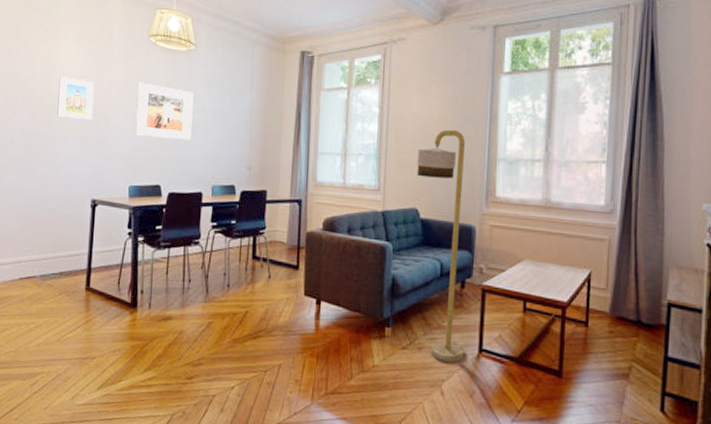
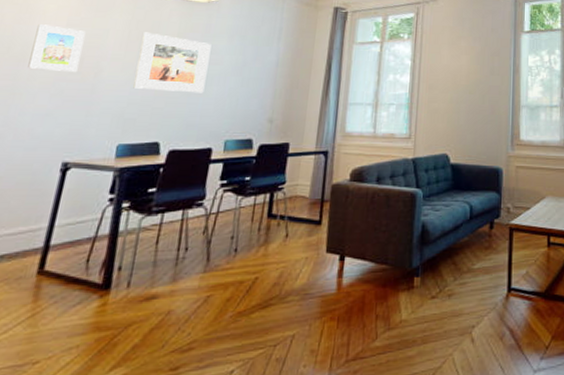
floor lamp: present [417,129,466,362] -> none [447,80,495,306]

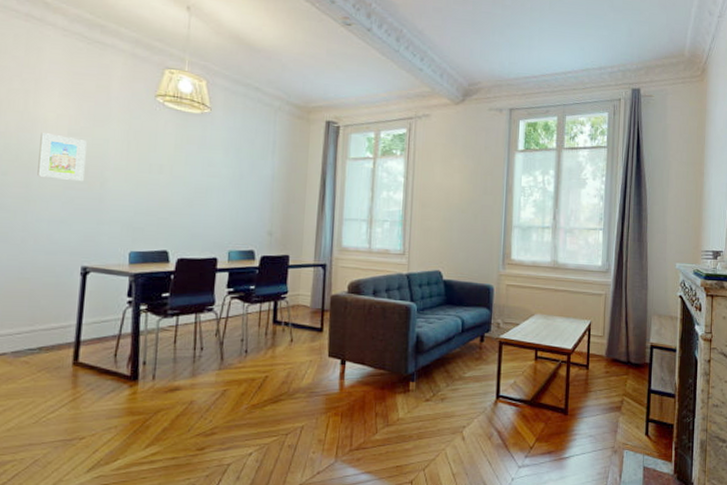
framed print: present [133,32,212,93] -> none [138,143,208,205]

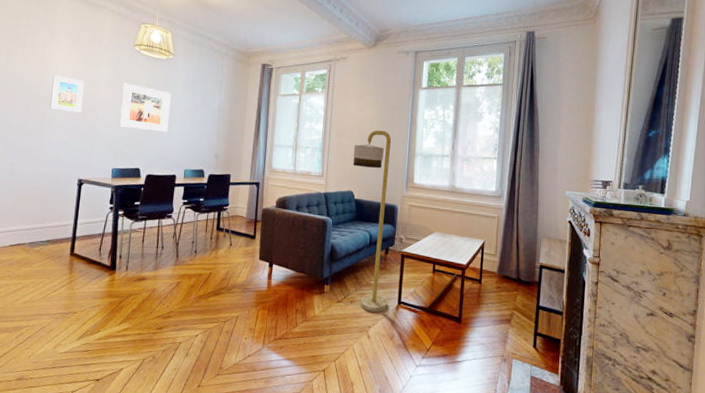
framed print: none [138,143,208,205] -> present [119,82,171,132]
floor lamp: none [440,199,485,409] -> present [353,130,392,312]

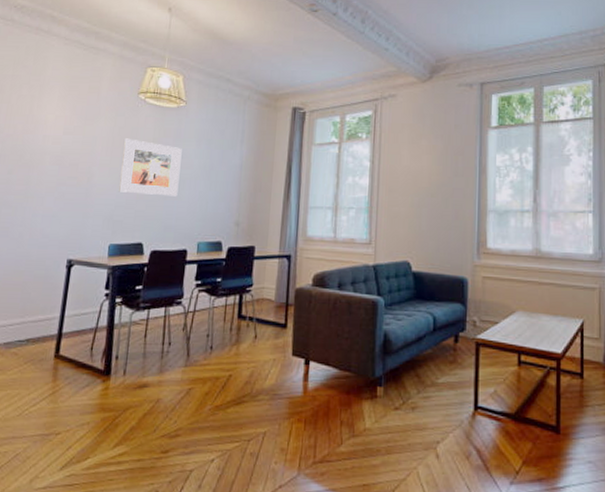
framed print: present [50,75,84,113] -> none [36,133,78,178]
floor lamp: present [353,130,392,312] -> none [408,182,460,421]

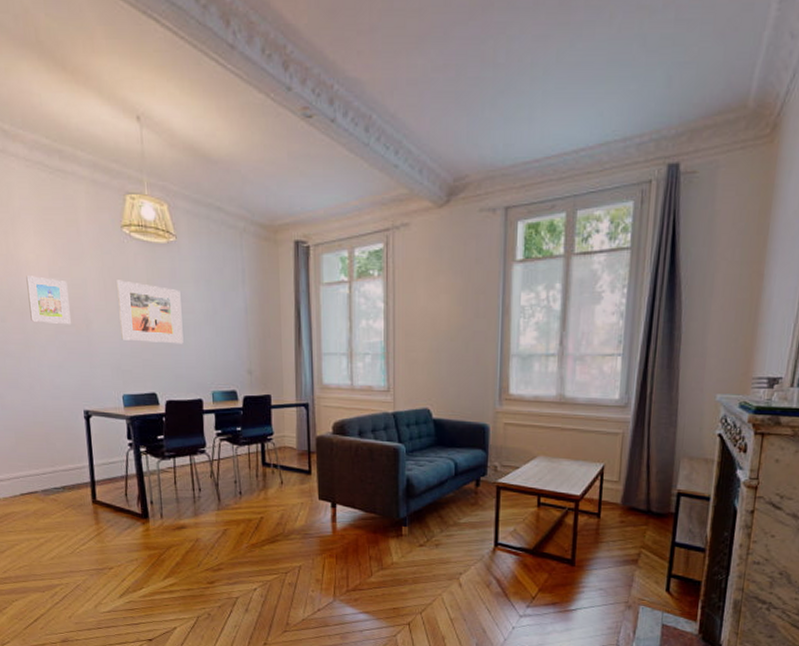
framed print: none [36,133,78,178] -> present [26,276,71,325]

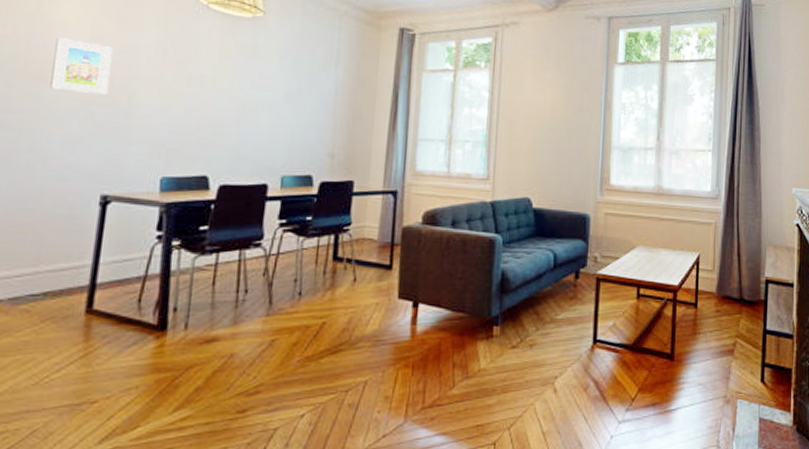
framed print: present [117,280,184,344] -> none [173,50,260,123]

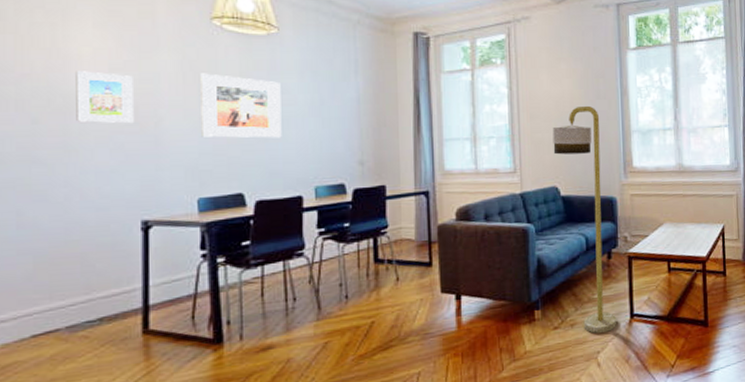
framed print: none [173,50,260,123] -> present [200,73,282,138]
floor lamp: none [529,117,581,356] -> present [552,105,618,333]

